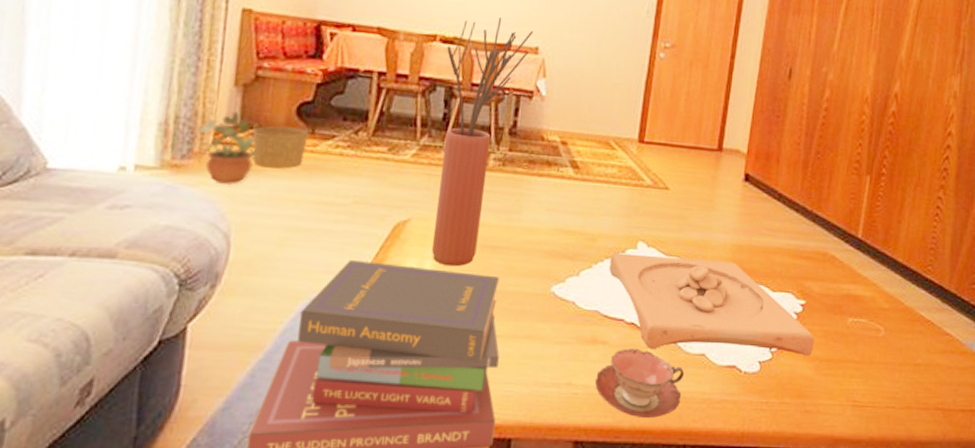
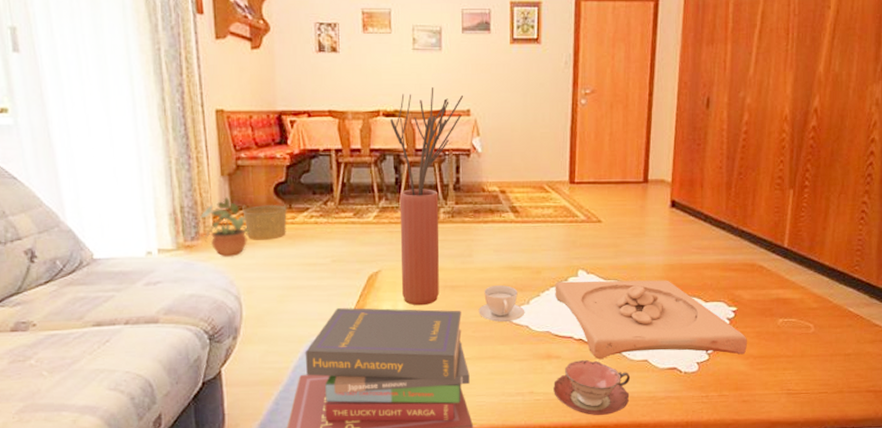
teacup: none [519,250,573,295] -> present [478,285,525,322]

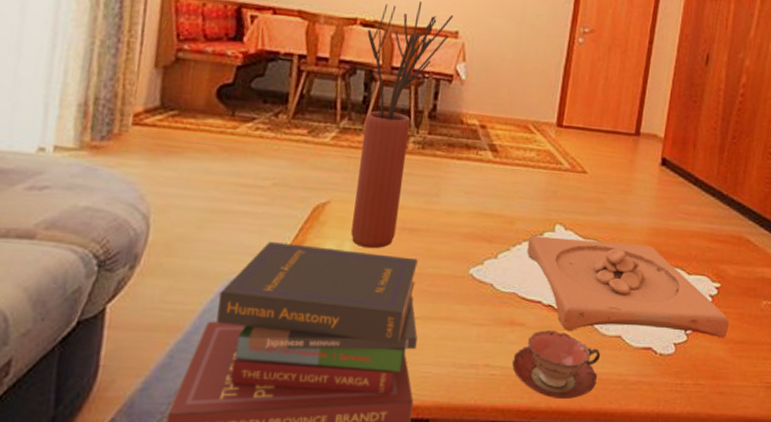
potted plant: present [198,197,250,258] -> none [114,93,177,167]
basket: present [242,204,287,240] -> none [172,104,229,151]
teacup: present [478,285,525,322] -> none [438,233,491,277]

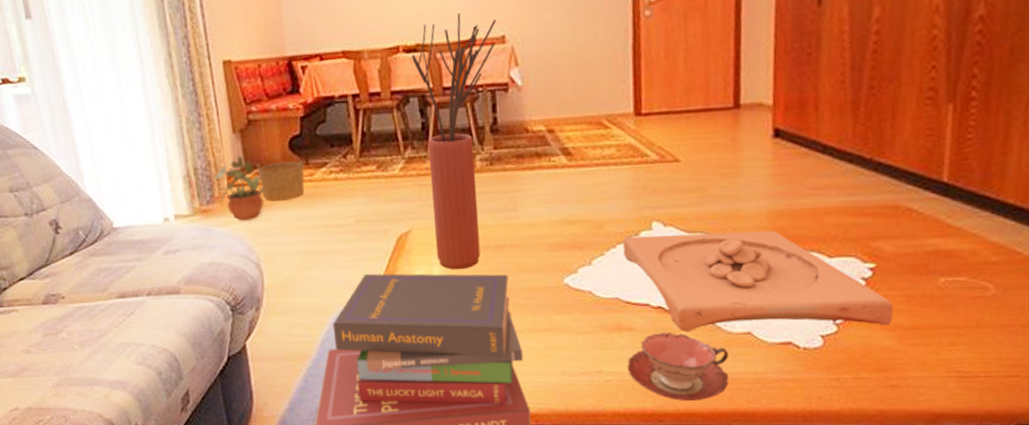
potted plant: none [114,93,177,167] -> present [212,155,266,222]
basket: none [172,104,229,151] -> present [257,159,305,202]

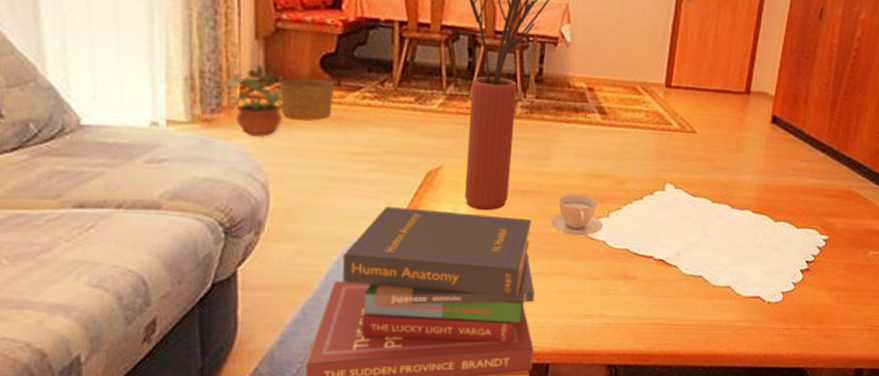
teacup: none [528,243,587,287] -> present [551,194,603,235]
wooden tray: present [622,230,893,331] -> none [638,195,836,287]
teacup: present [627,331,730,401] -> none [626,282,711,343]

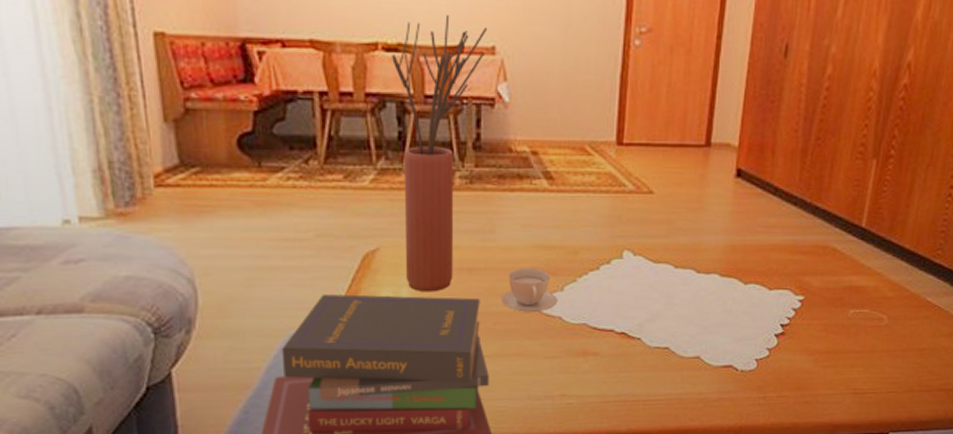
potted plant: present [221,65,286,138] -> none [133,150,205,230]
basket: present [279,75,335,121] -> none [194,160,255,207]

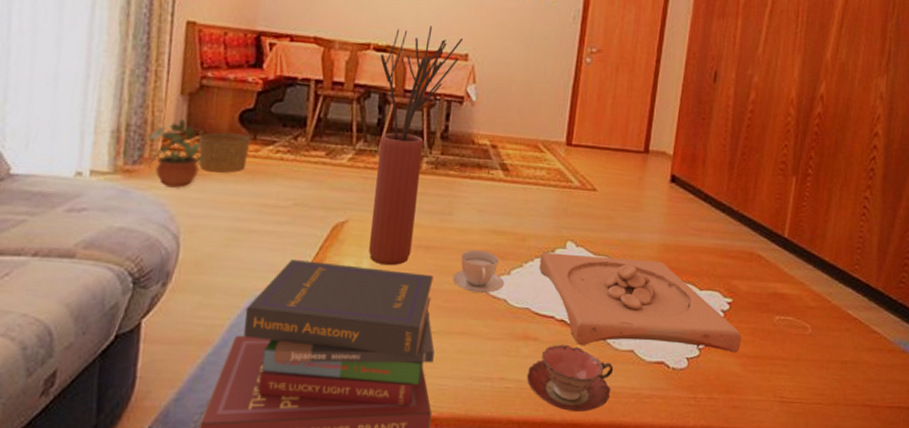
potted plant: none [133,150,205,230] -> present [144,119,203,190]
basket: none [194,160,255,207] -> present [198,129,251,173]
teacup: none [589,356,680,421] -> present [527,344,614,412]
wooden tray: none [594,263,813,355] -> present [539,252,741,353]

